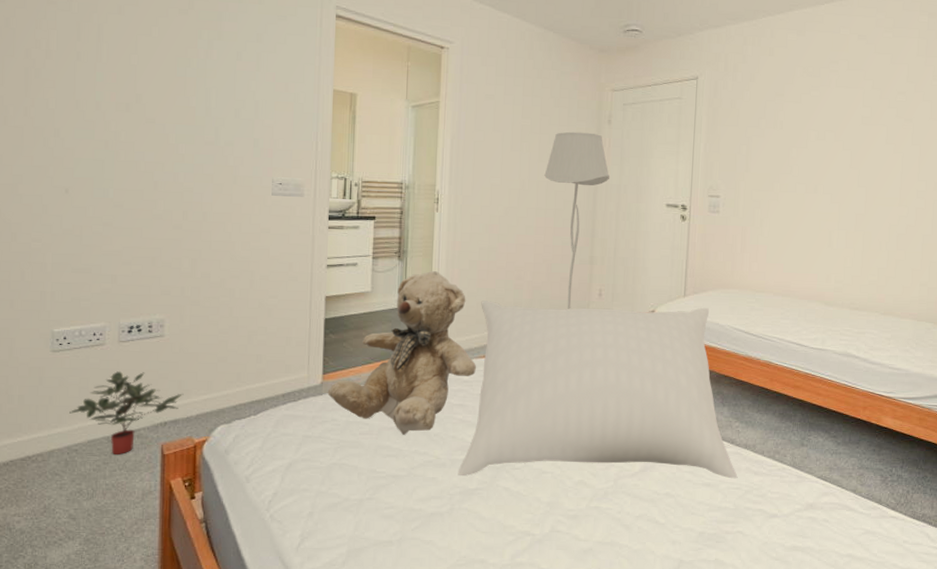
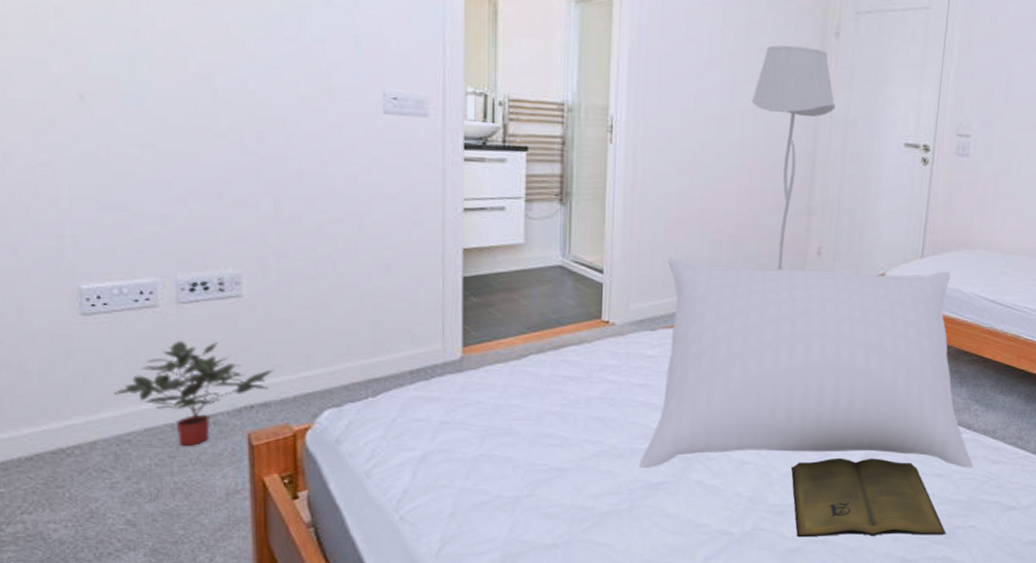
teddy bear: present [327,271,477,435] -> none [470,219,663,420]
book: none [582,468,717,540] -> present [791,457,946,536]

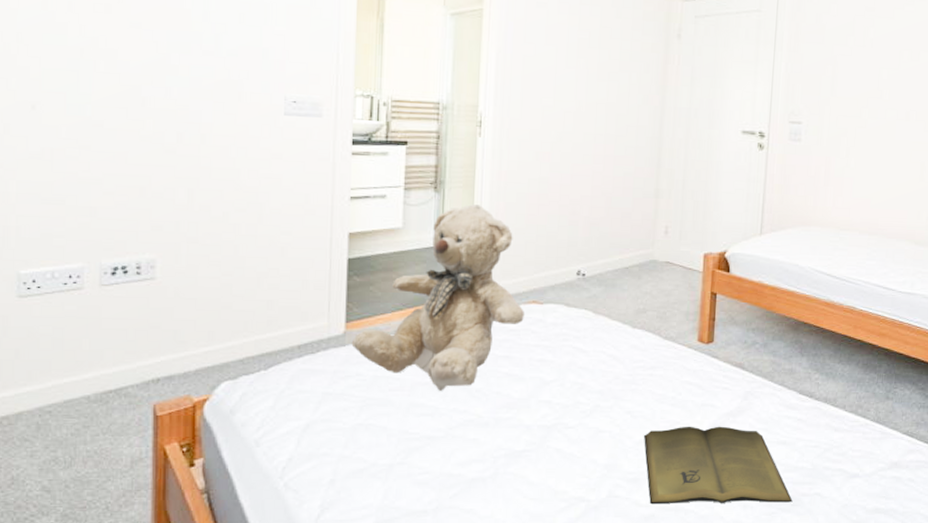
potted plant: present [114,341,275,446] -> none [41,320,180,416]
teddy bear: none [470,219,663,420] -> present [351,205,525,391]
cushion: present [639,258,974,468] -> none [502,238,817,436]
floor lamp: present [752,45,836,271] -> none [604,46,679,249]

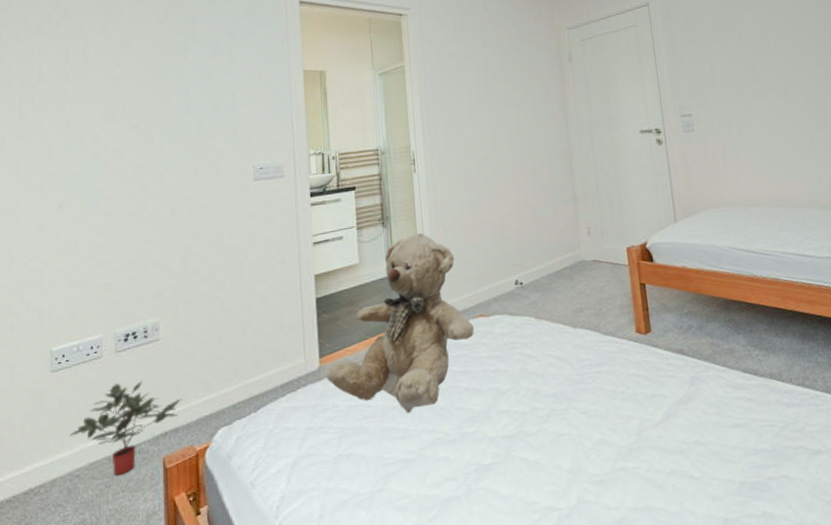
potted plant: none [41,320,180,416] -> present [70,381,182,475]
book: present [644,426,793,504] -> none [602,415,761,505]

